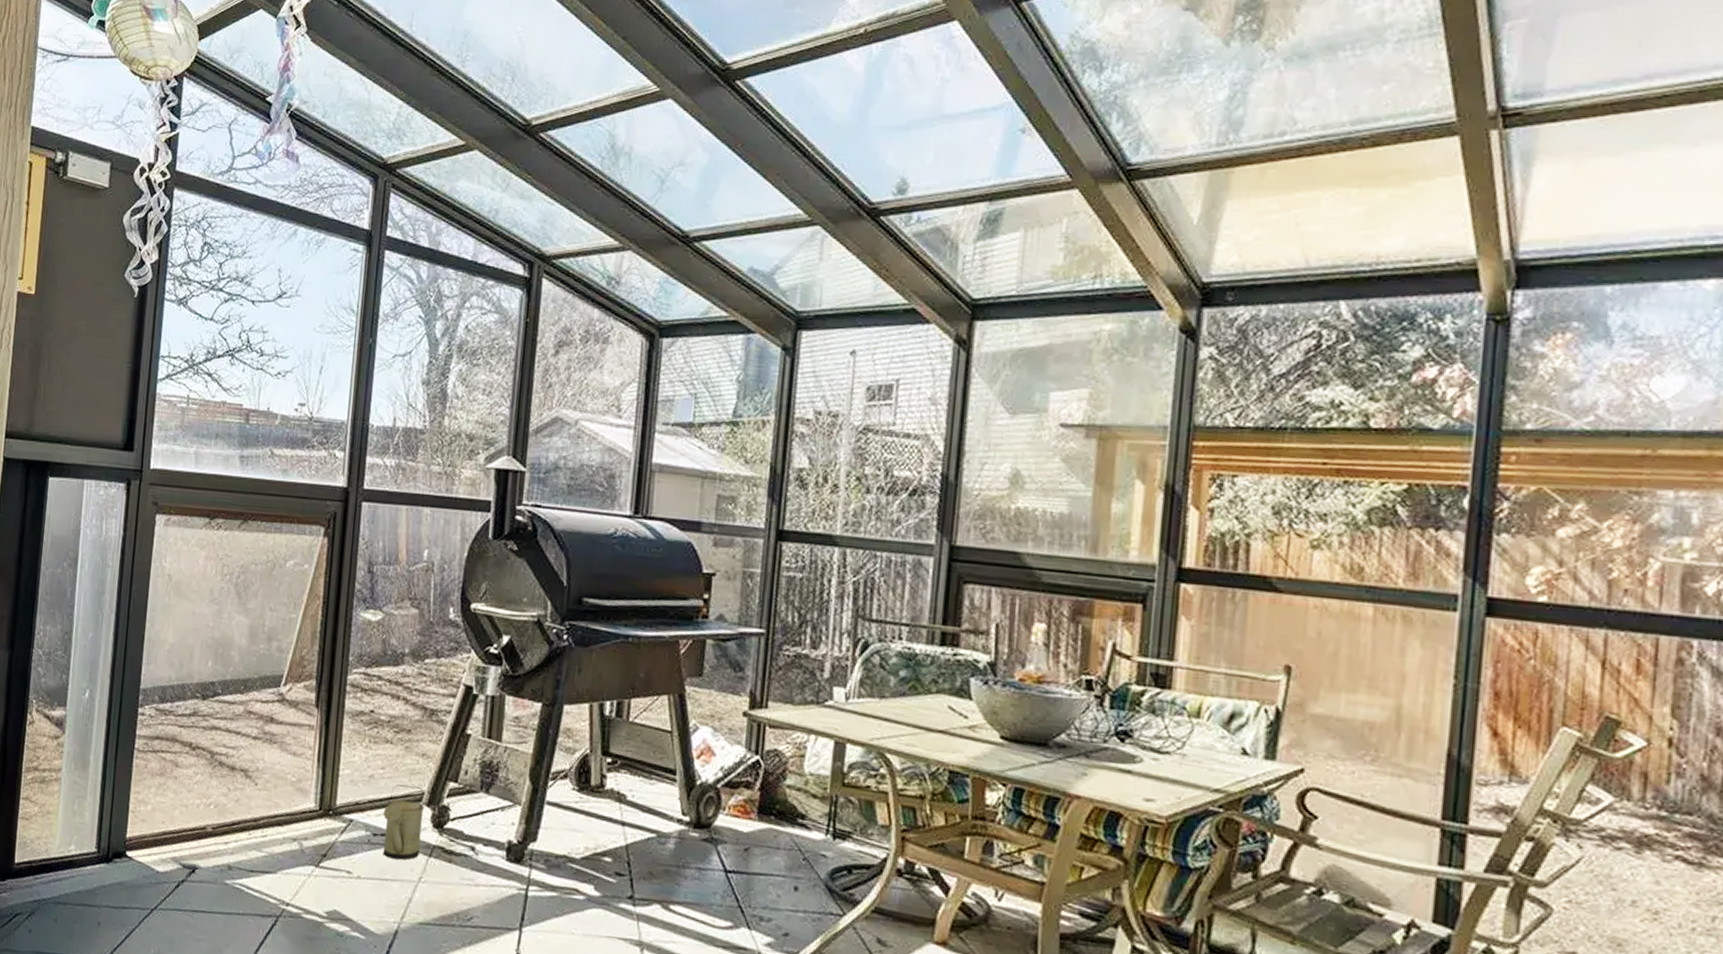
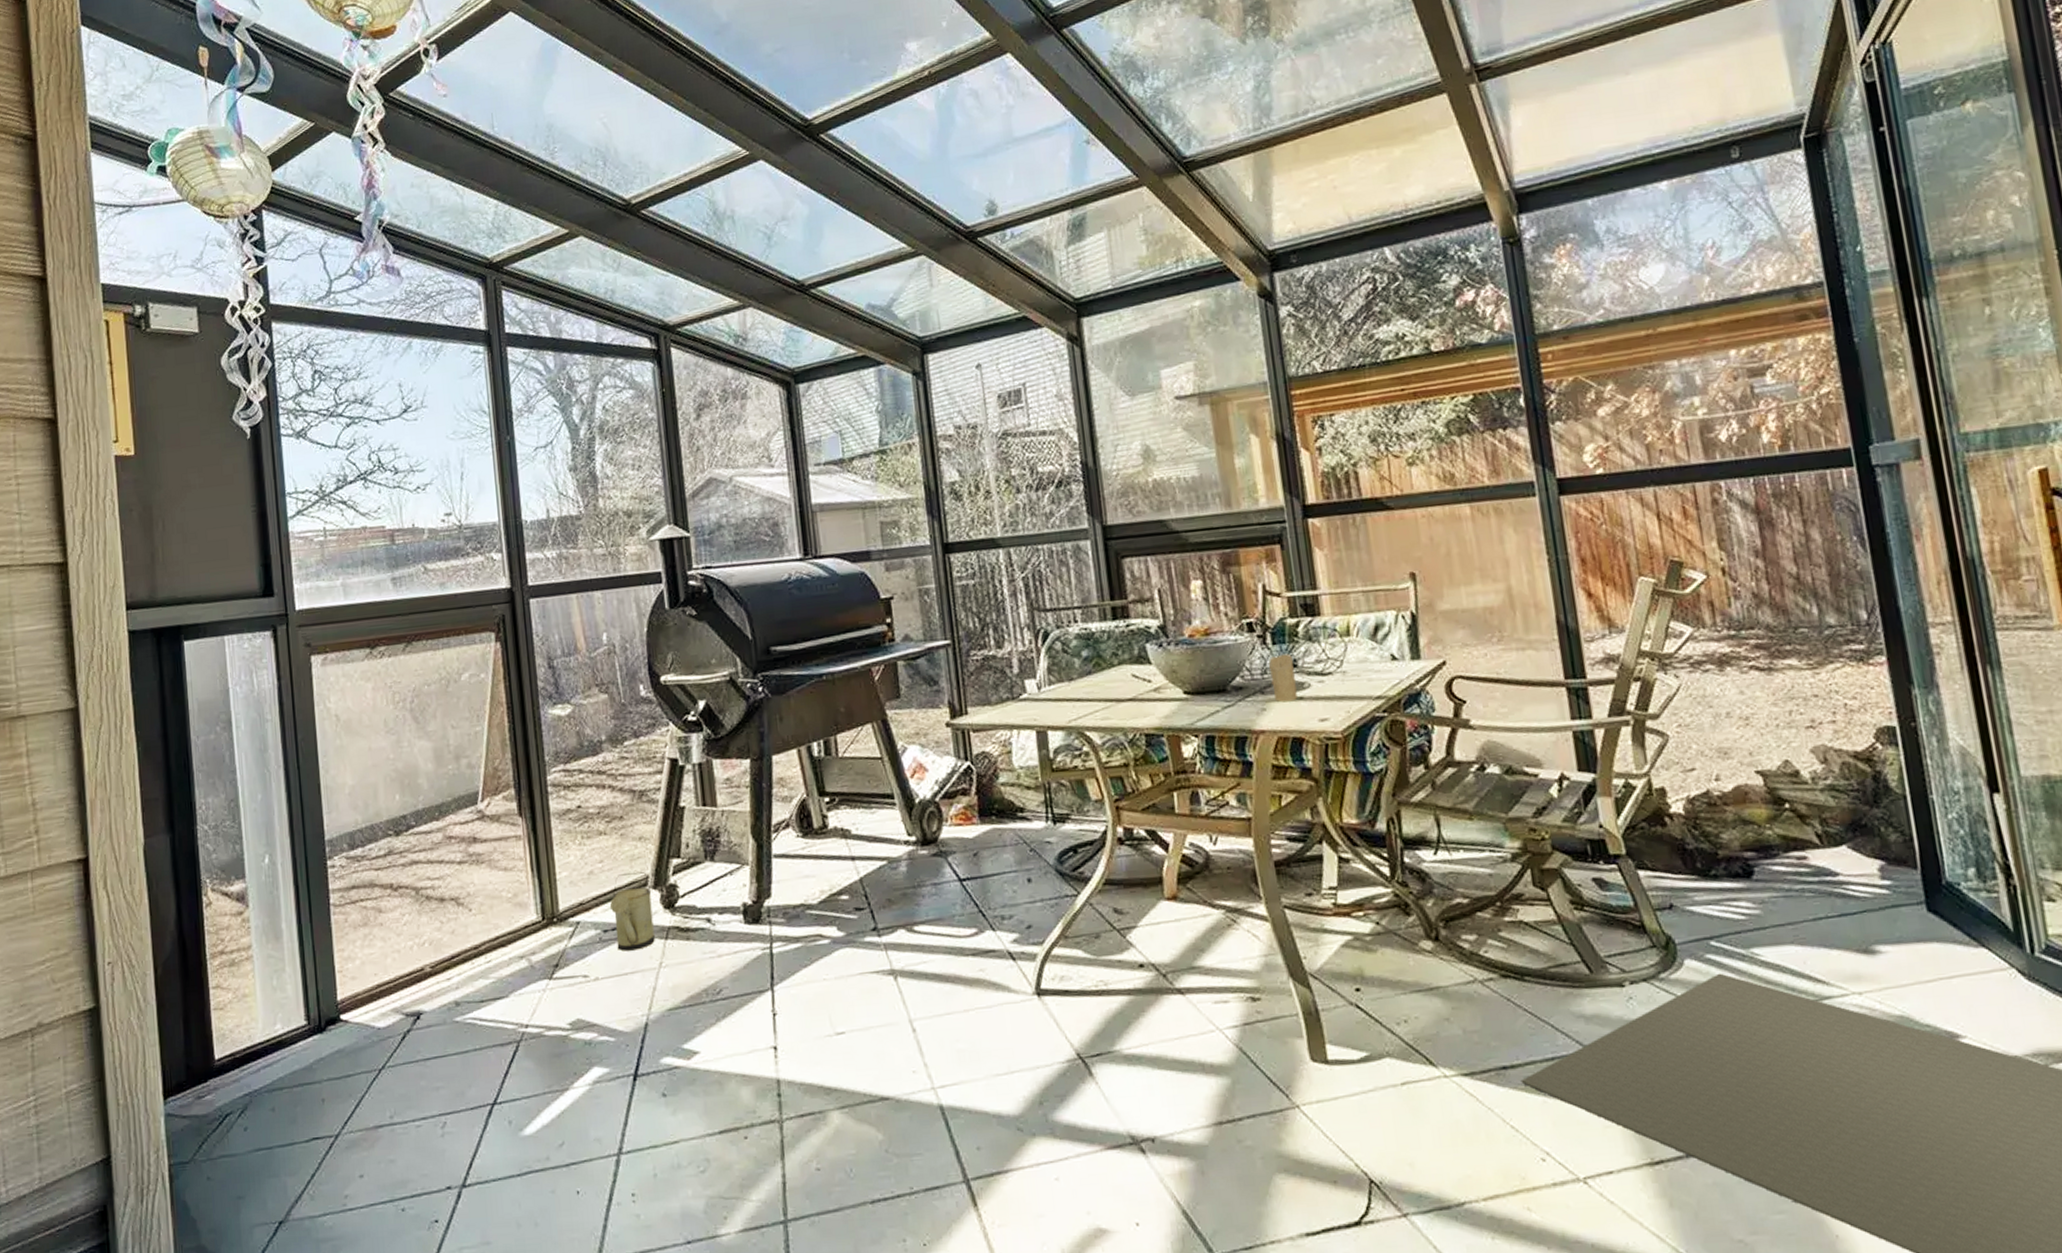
candle: none [1099,720,1129,773] -> present [1269,653,1298,703]

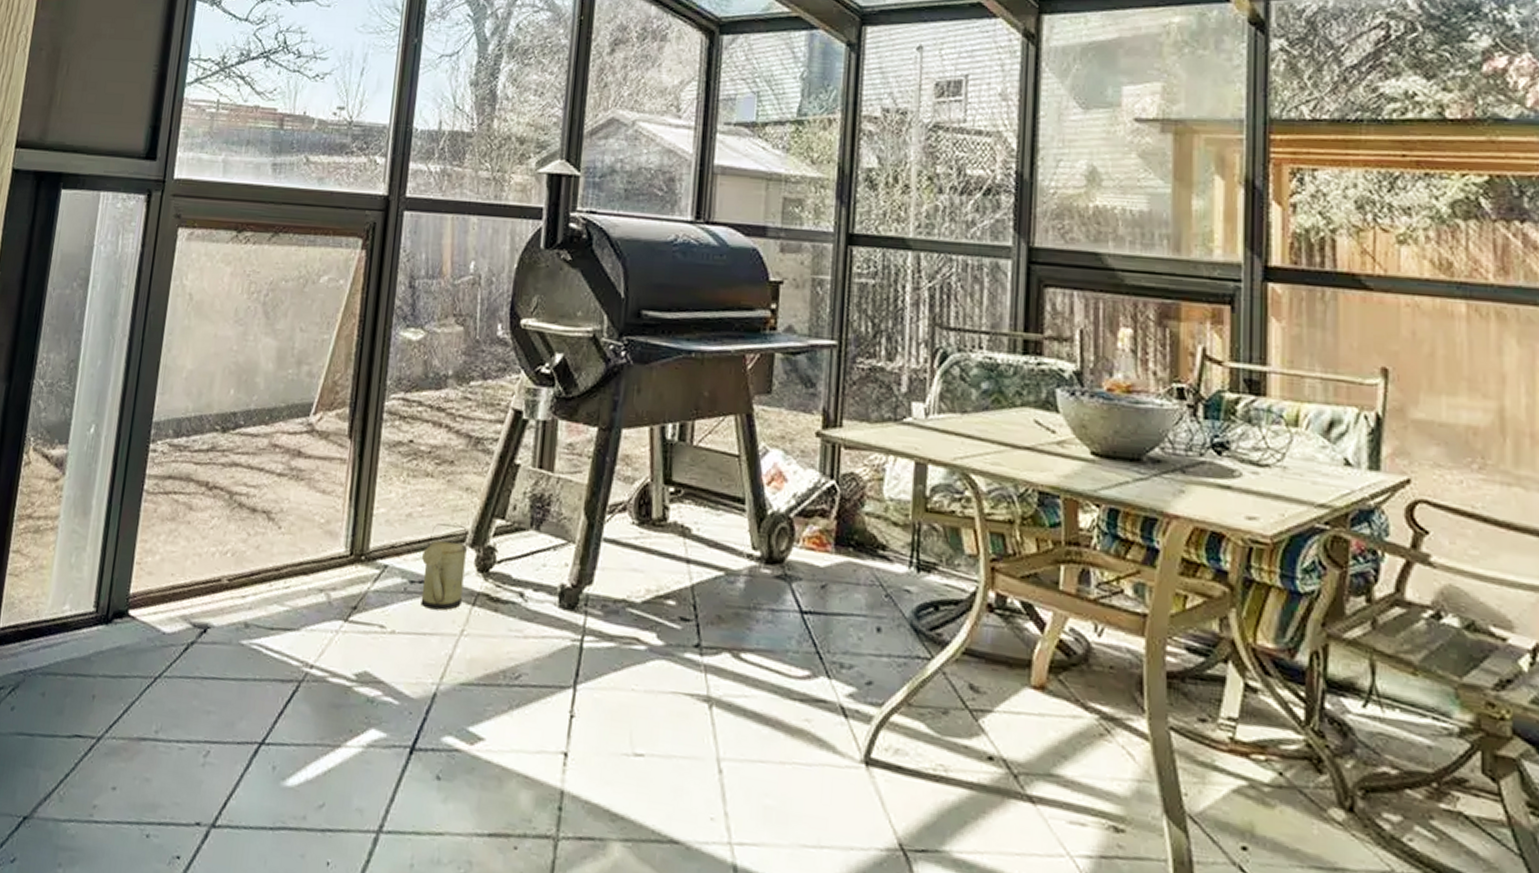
candle: present [1269,653,1298,703] -> none [1196,432,1225,489]

